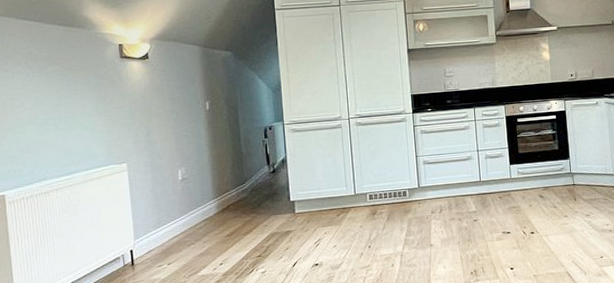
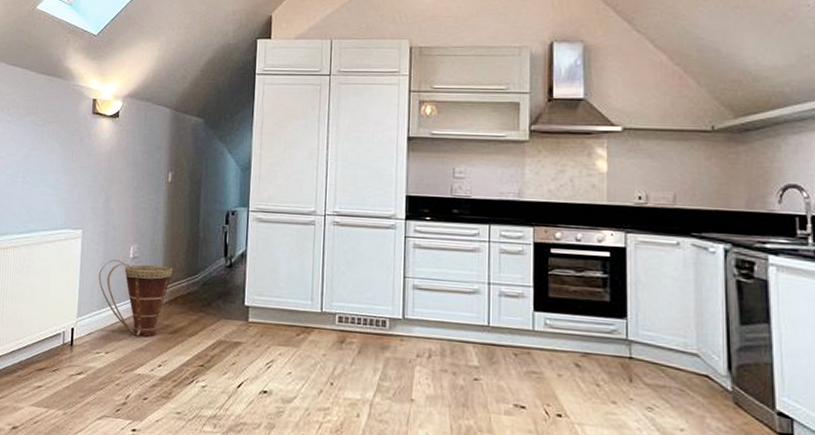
basket: none [150,181,222,244] -> present [98,260,173,337]

